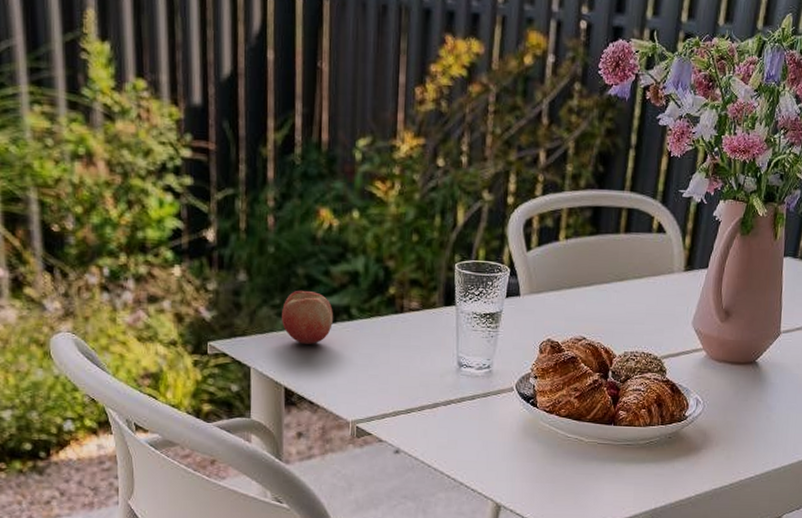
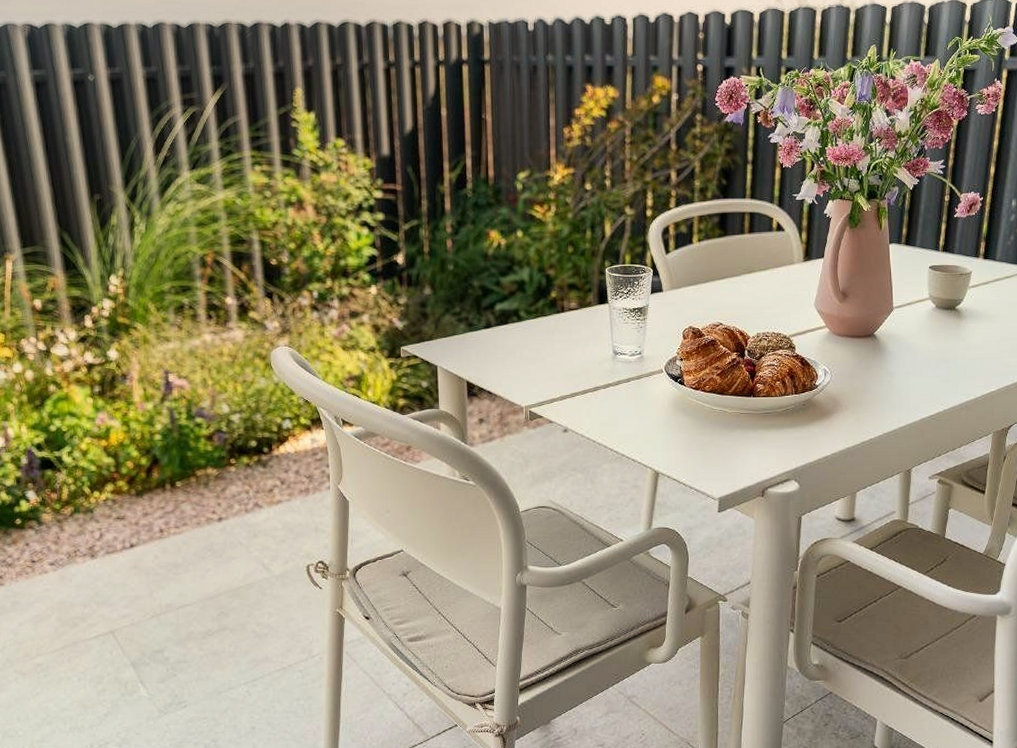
fruit: present [282,290,334,344] -> none [462,299,506,344]

